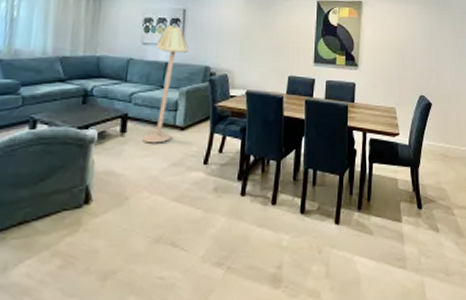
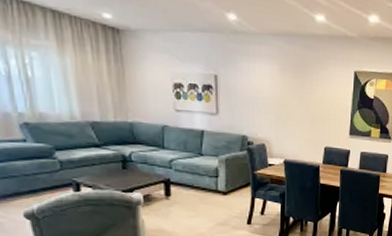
floor lamp: present [143,25,189,143] -> none [188,92,224,206]

